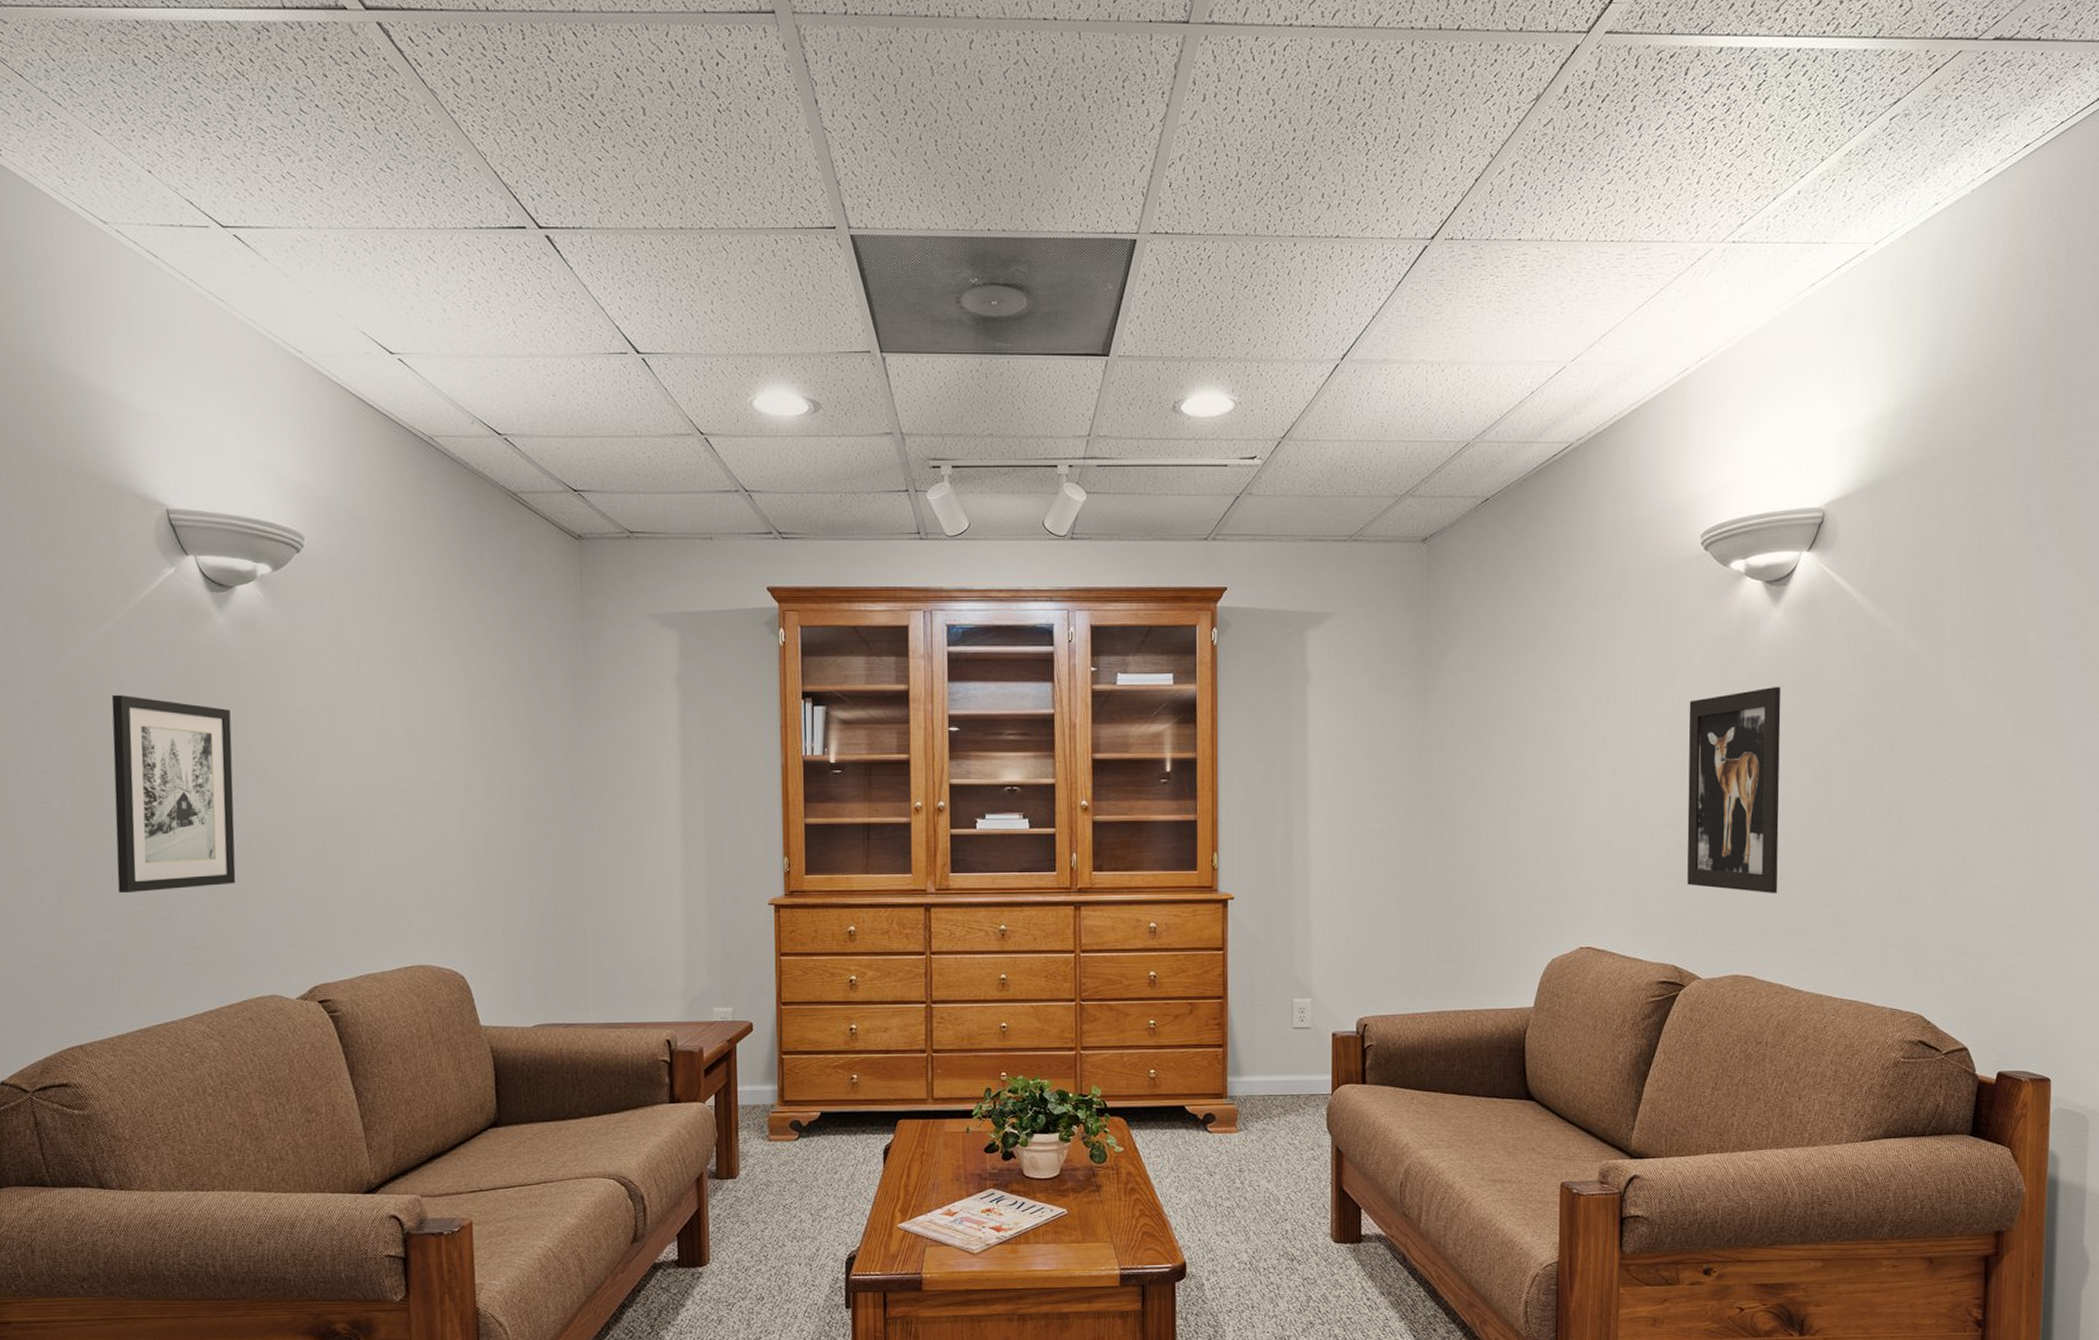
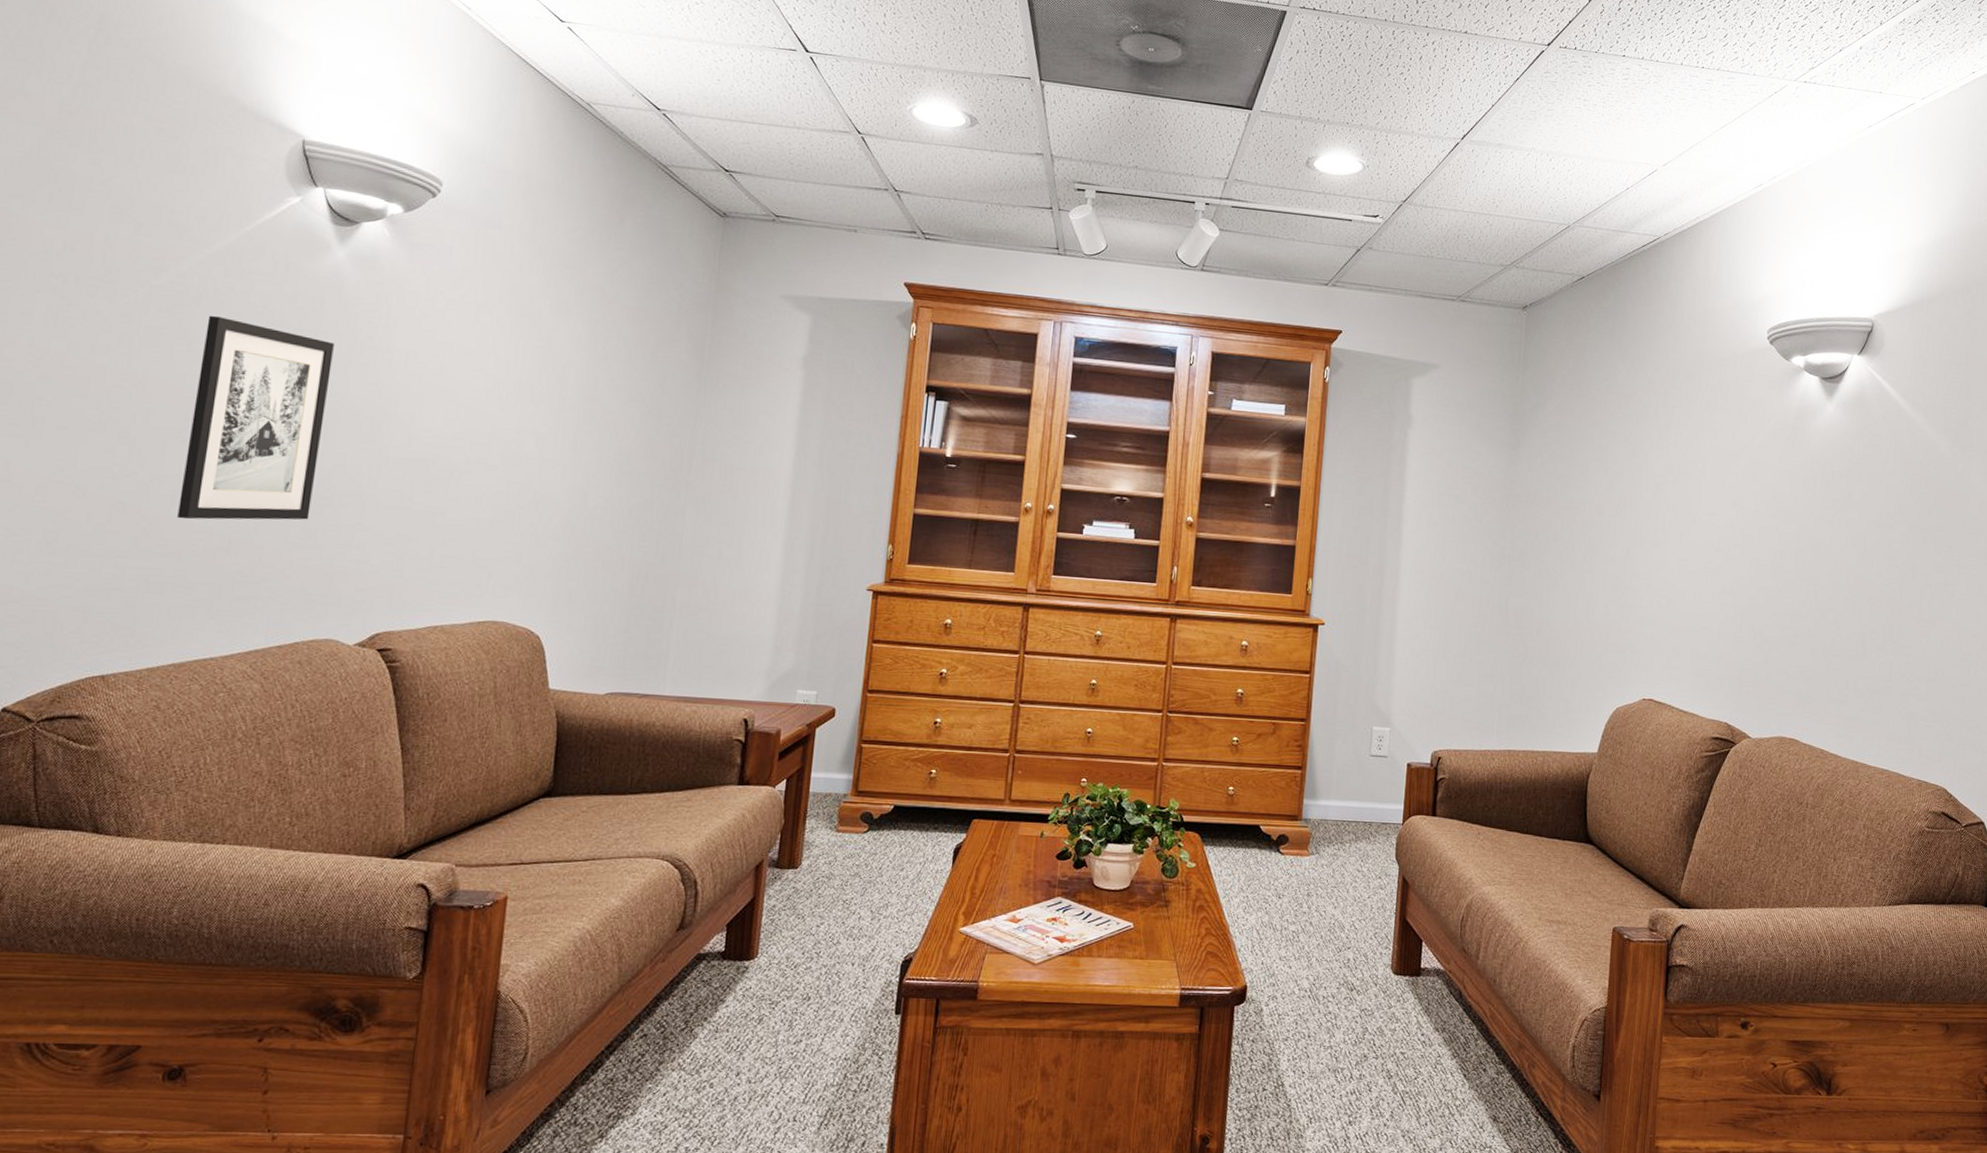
wall art: present [1687,686,1781,893] -> none [1742,472,1832,663]

